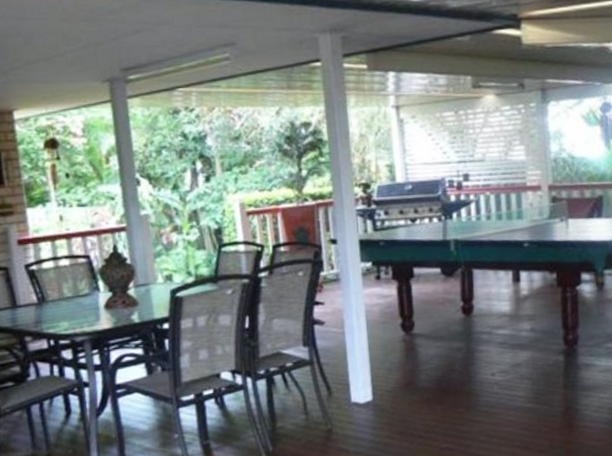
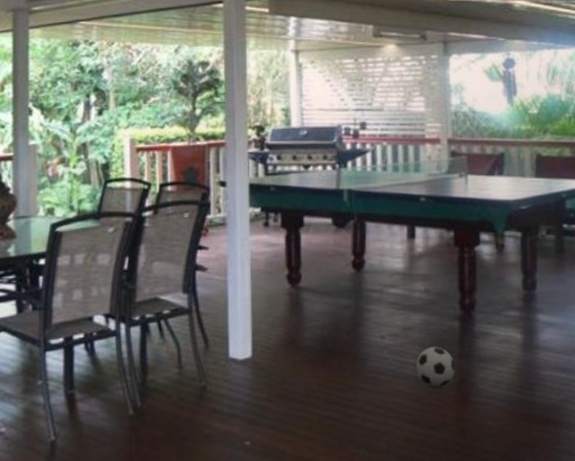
soccer ball: none [524,379,562,416] -> present [415,346,456,388]

